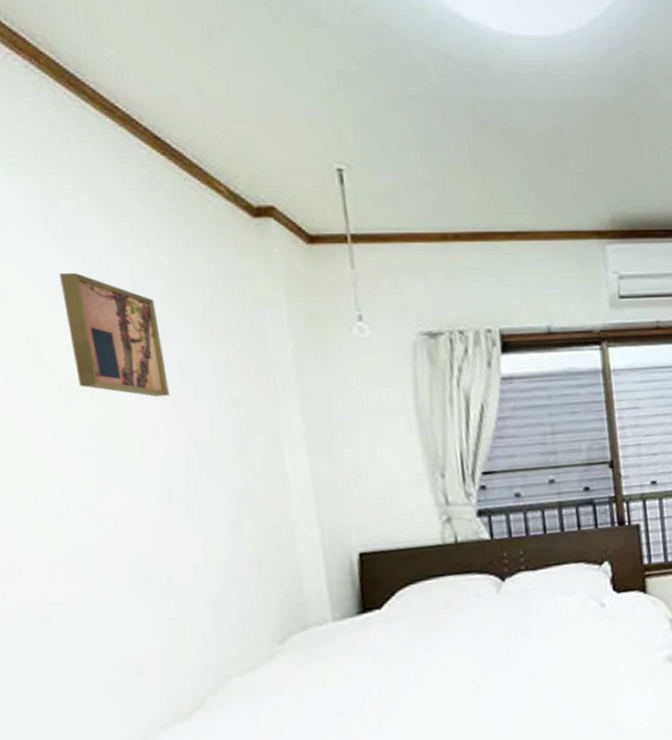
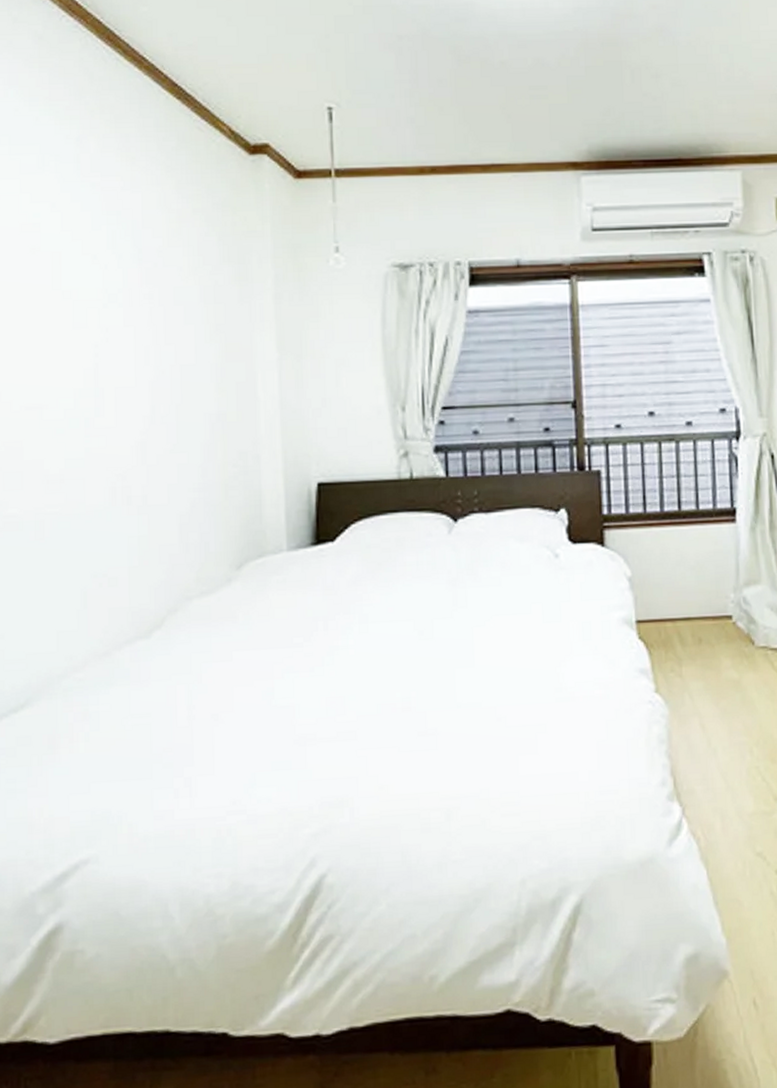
wall art: present [60,272,170,397] -> none [83,206,163,322]

